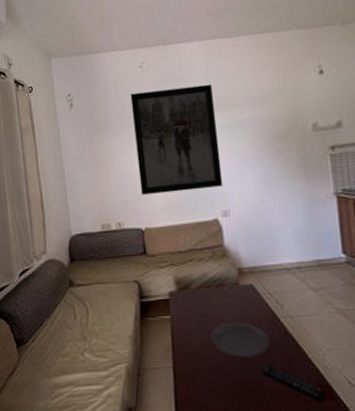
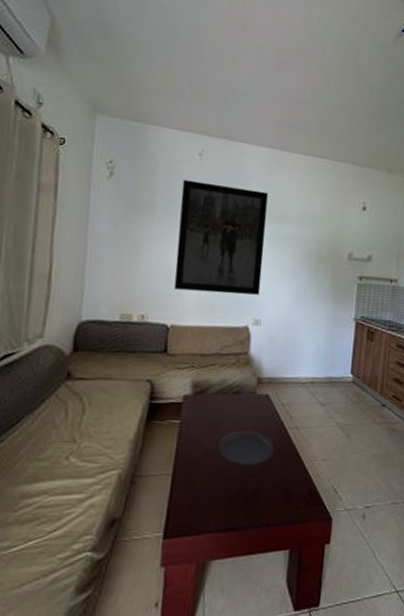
remote control: present [262,365,327,402] -> none [261,473,314,508]

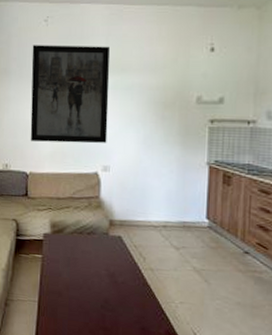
plate: present [216,430,275,467] -> none [75,267,130,303]

